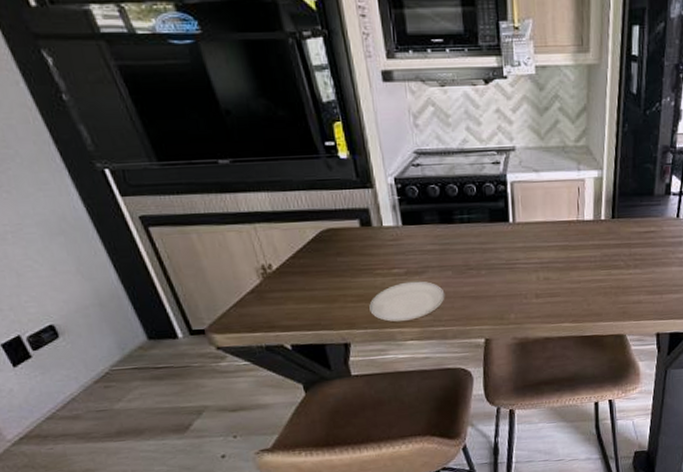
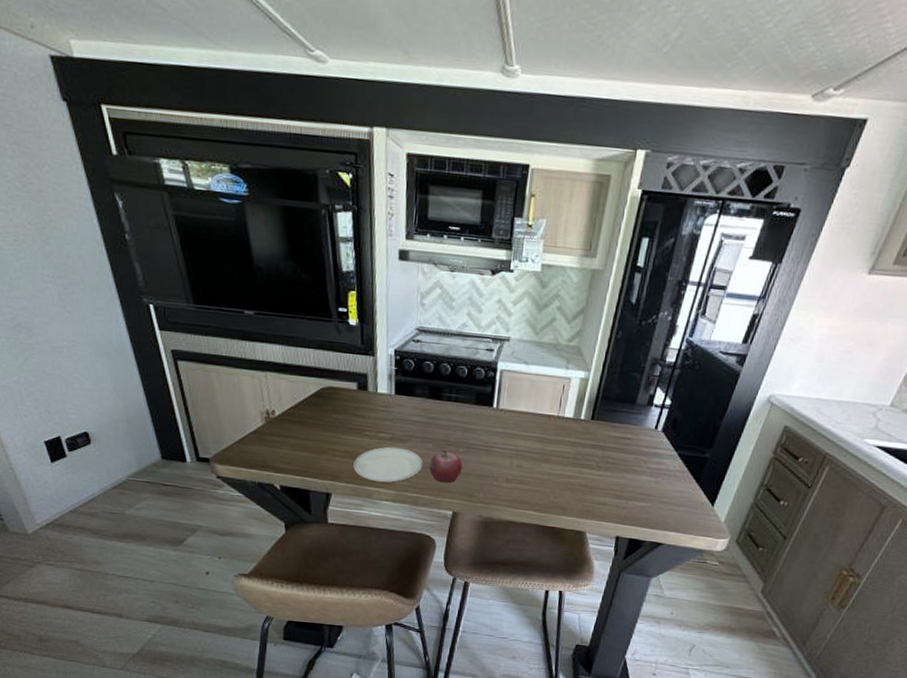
fruit: none [452,274,487,311] -> present [429,448,463,483]

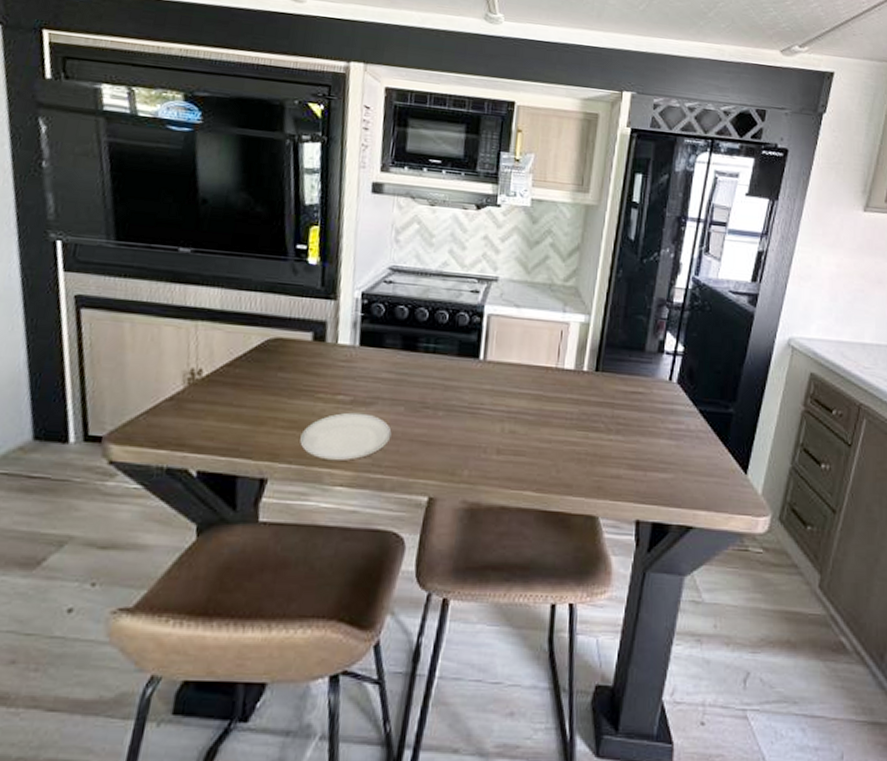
fruit: present [429,448,463,483] -> none [399,412,442,458]

